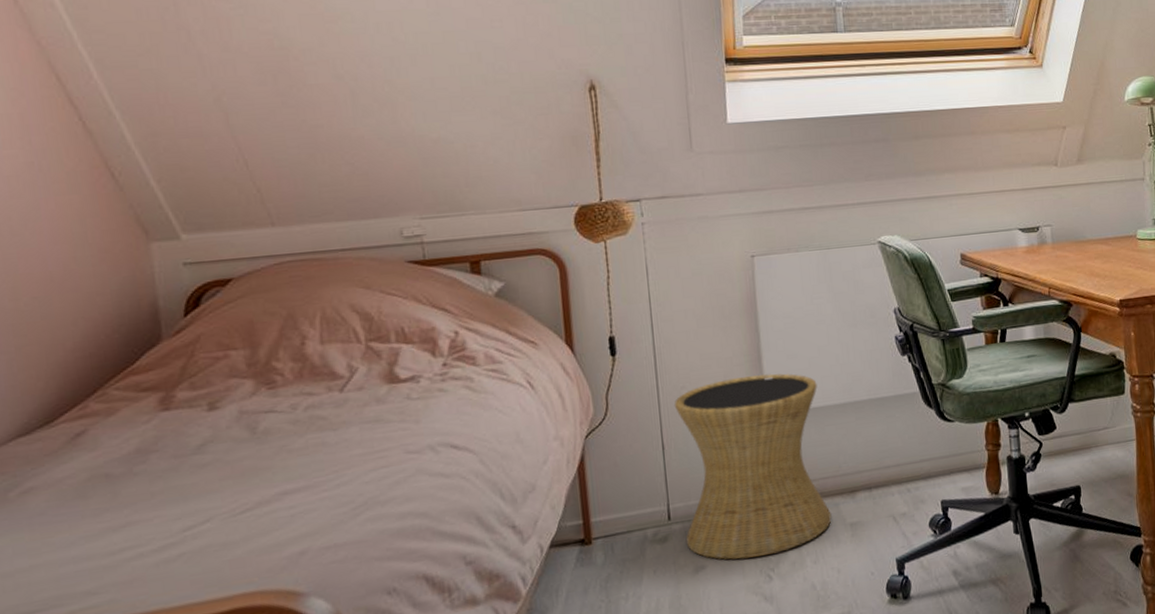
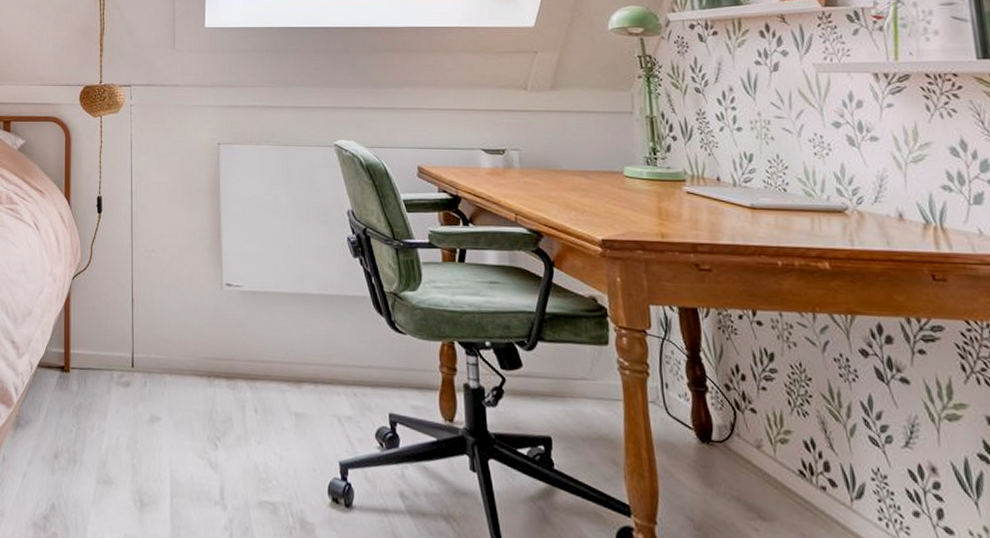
side table: present [674,373,832,560] -> none [144,249,277,424]

